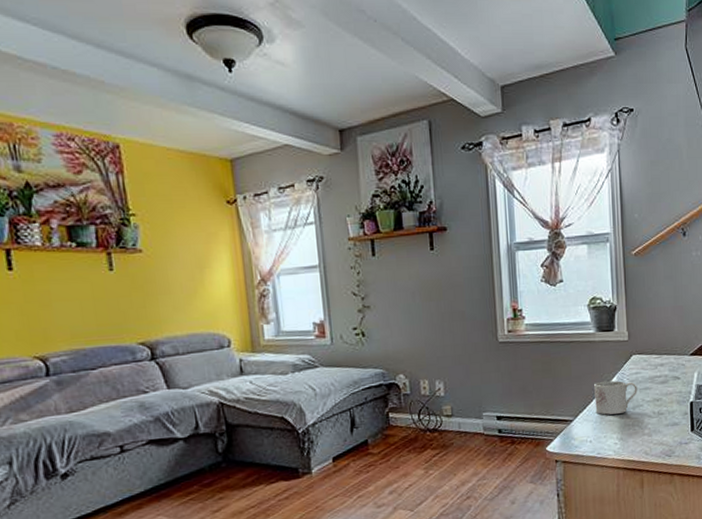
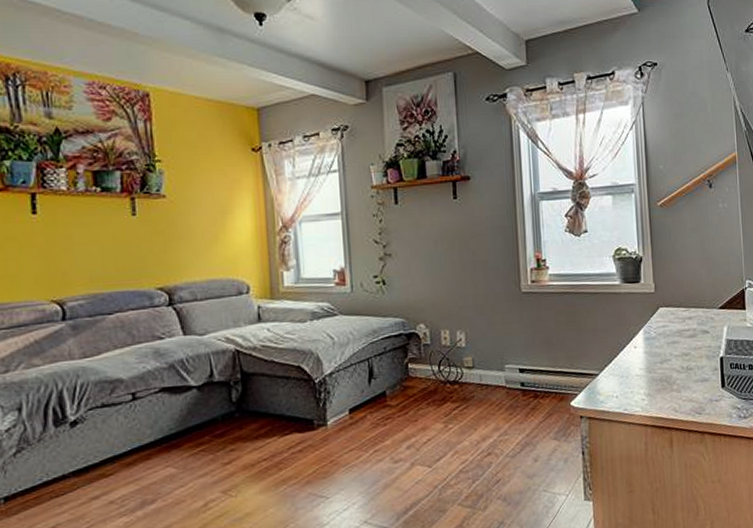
mug: present [594,380,637,415] -> none [620,333,665,369]

